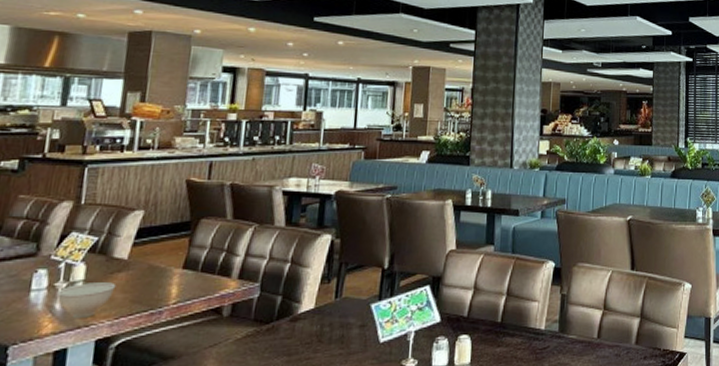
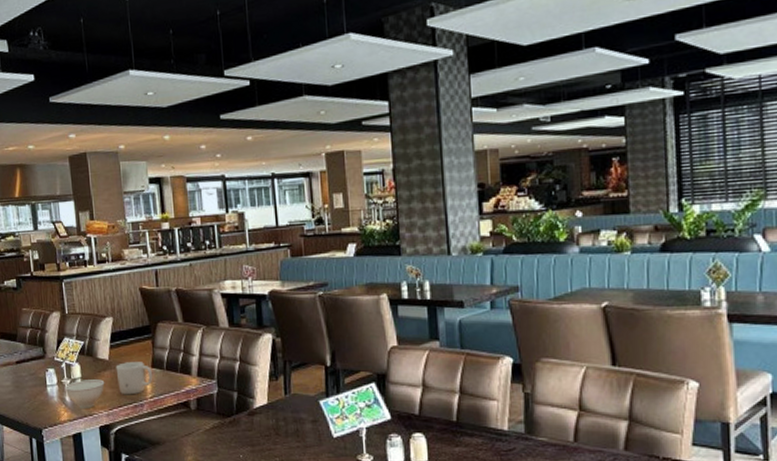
mug: none [133,262,183,301] -> present [116,362,153,395]

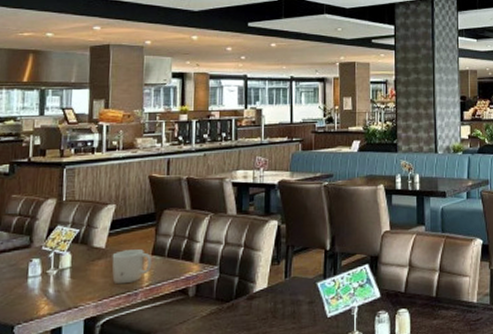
bowl: present [64,379,105,408] -> none [49,269,98,300]

